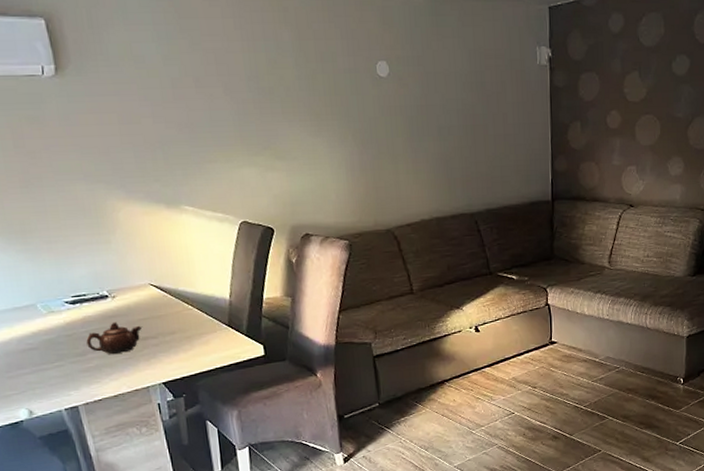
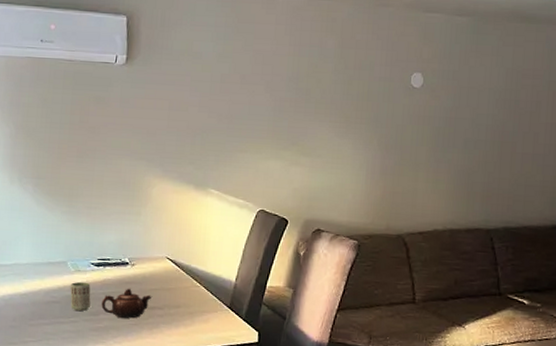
cup: none [45,322,74,355] -> present [70,281,91,312]

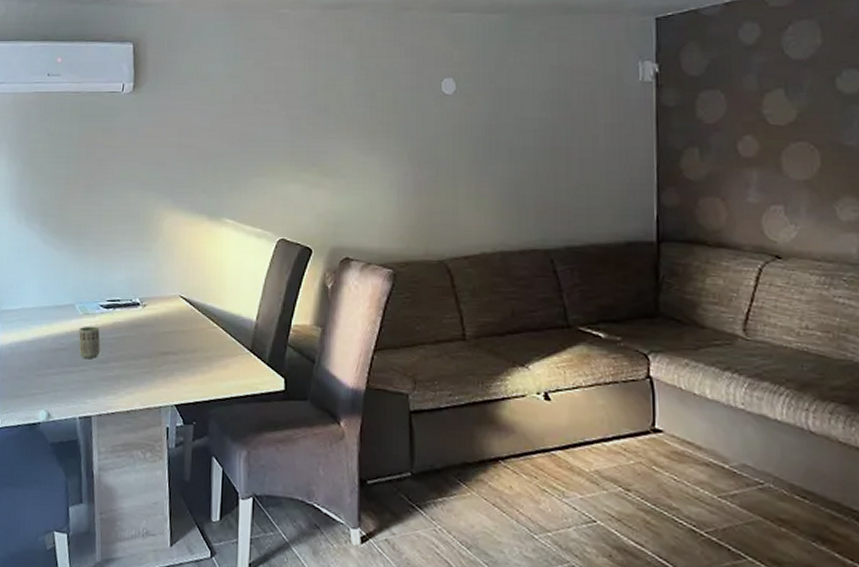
teapot: present [101,288,151,319] -> none [111,331,165,367]

